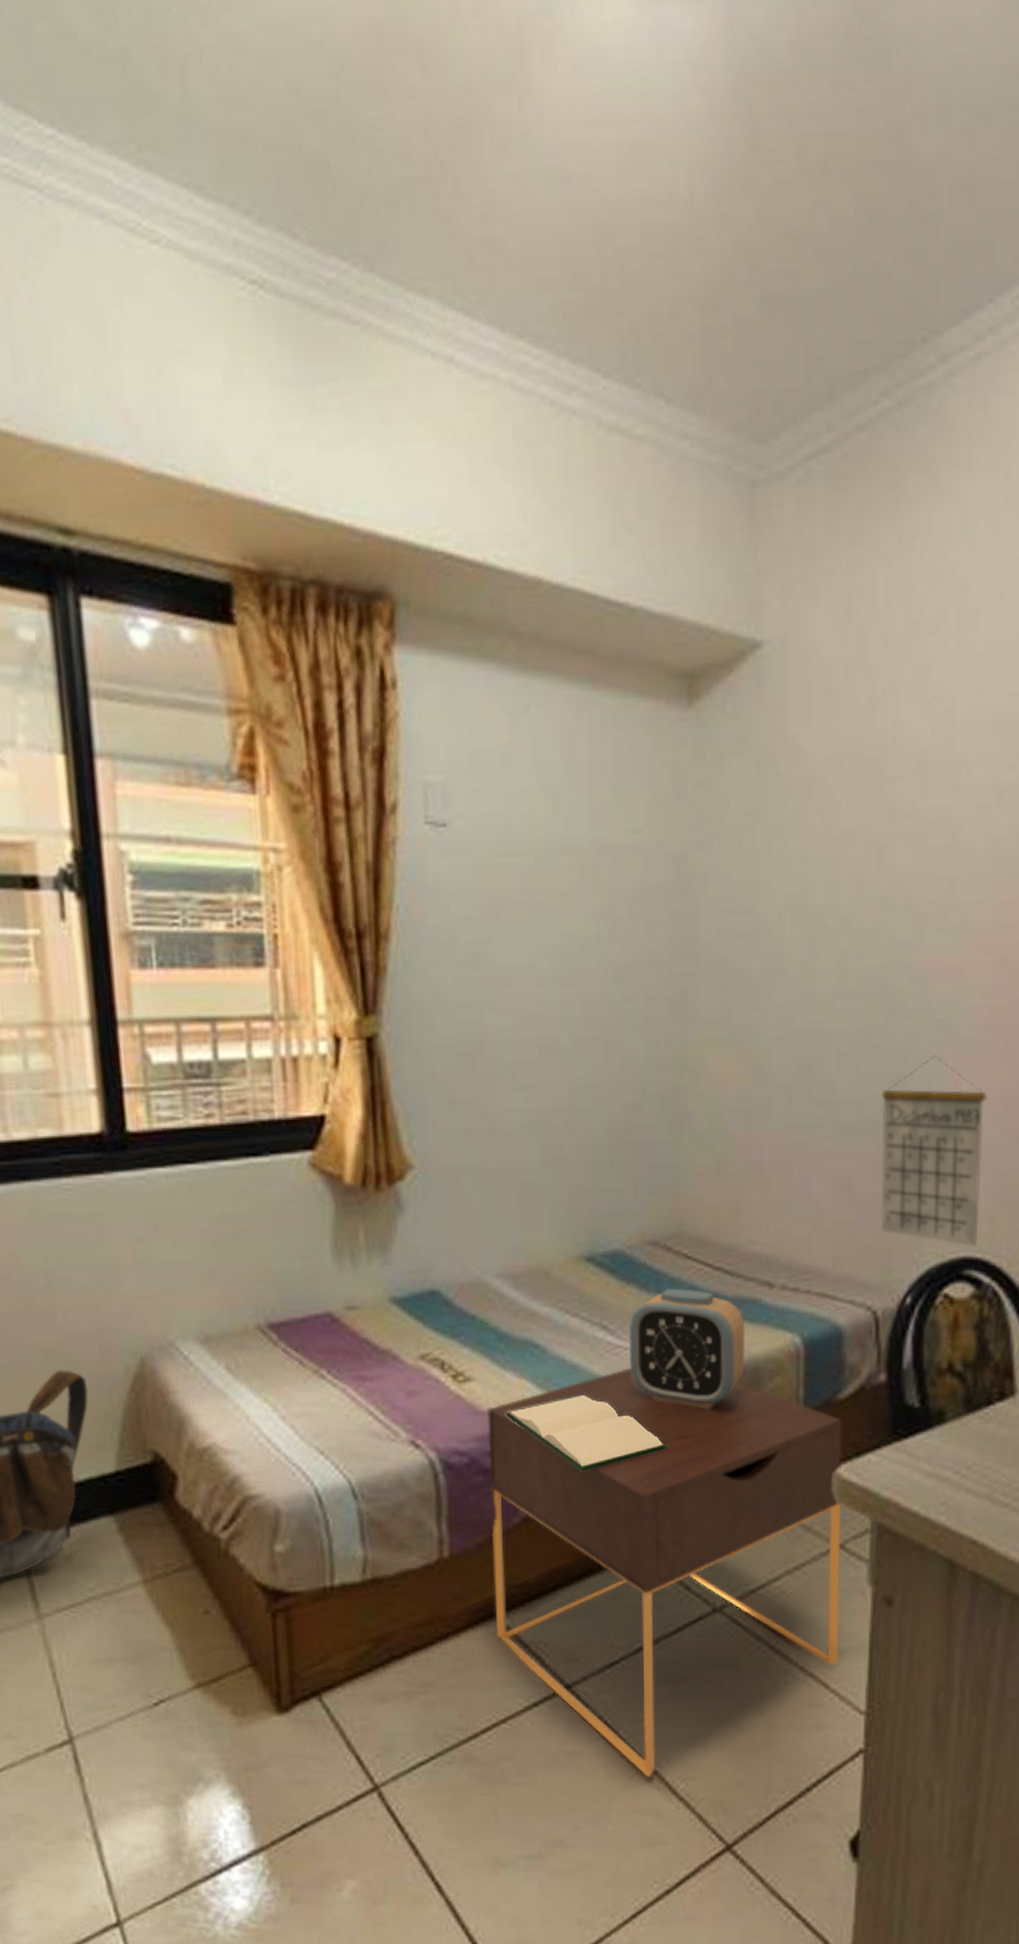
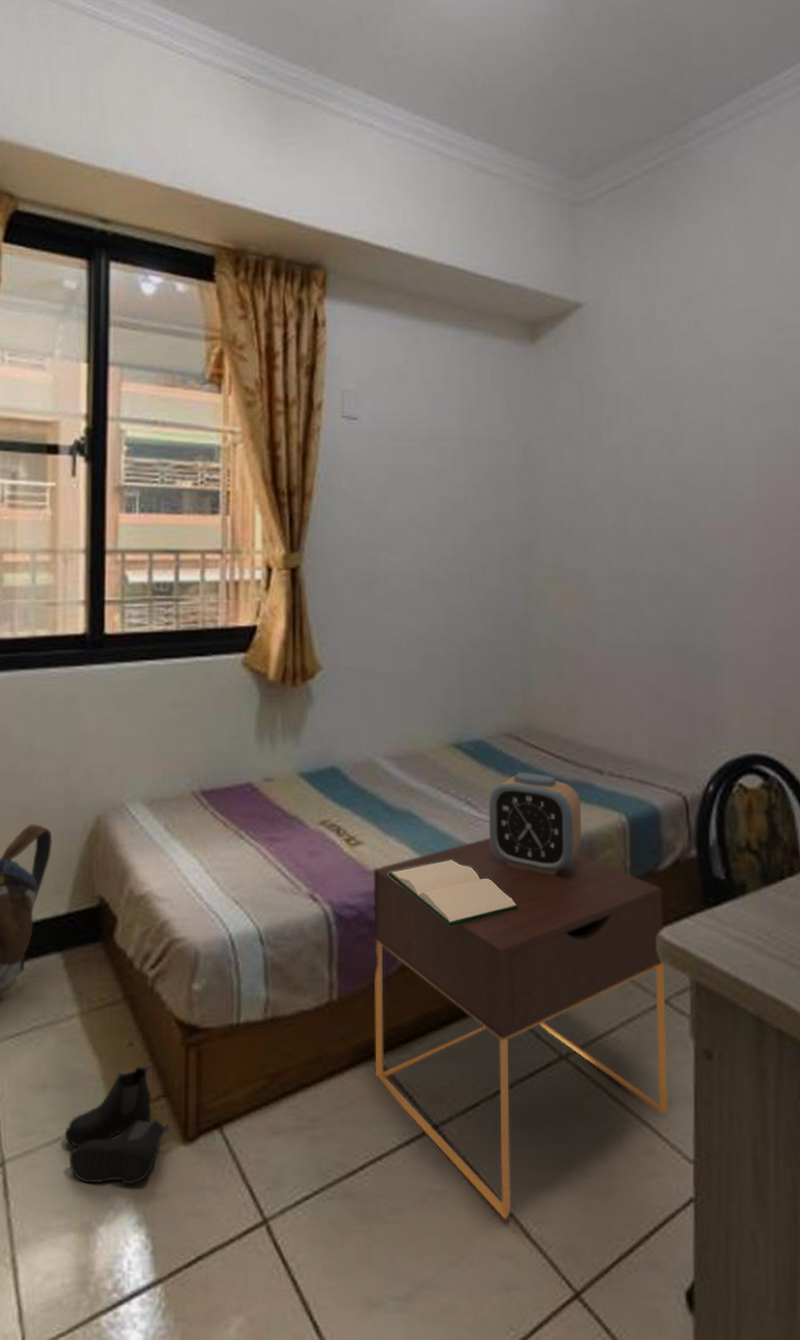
boots: none [138,1631,260,1757] -> present [64,1063,169,1185]
calendar: present [880,1055,986,1246] -> none [681,595,763,746]

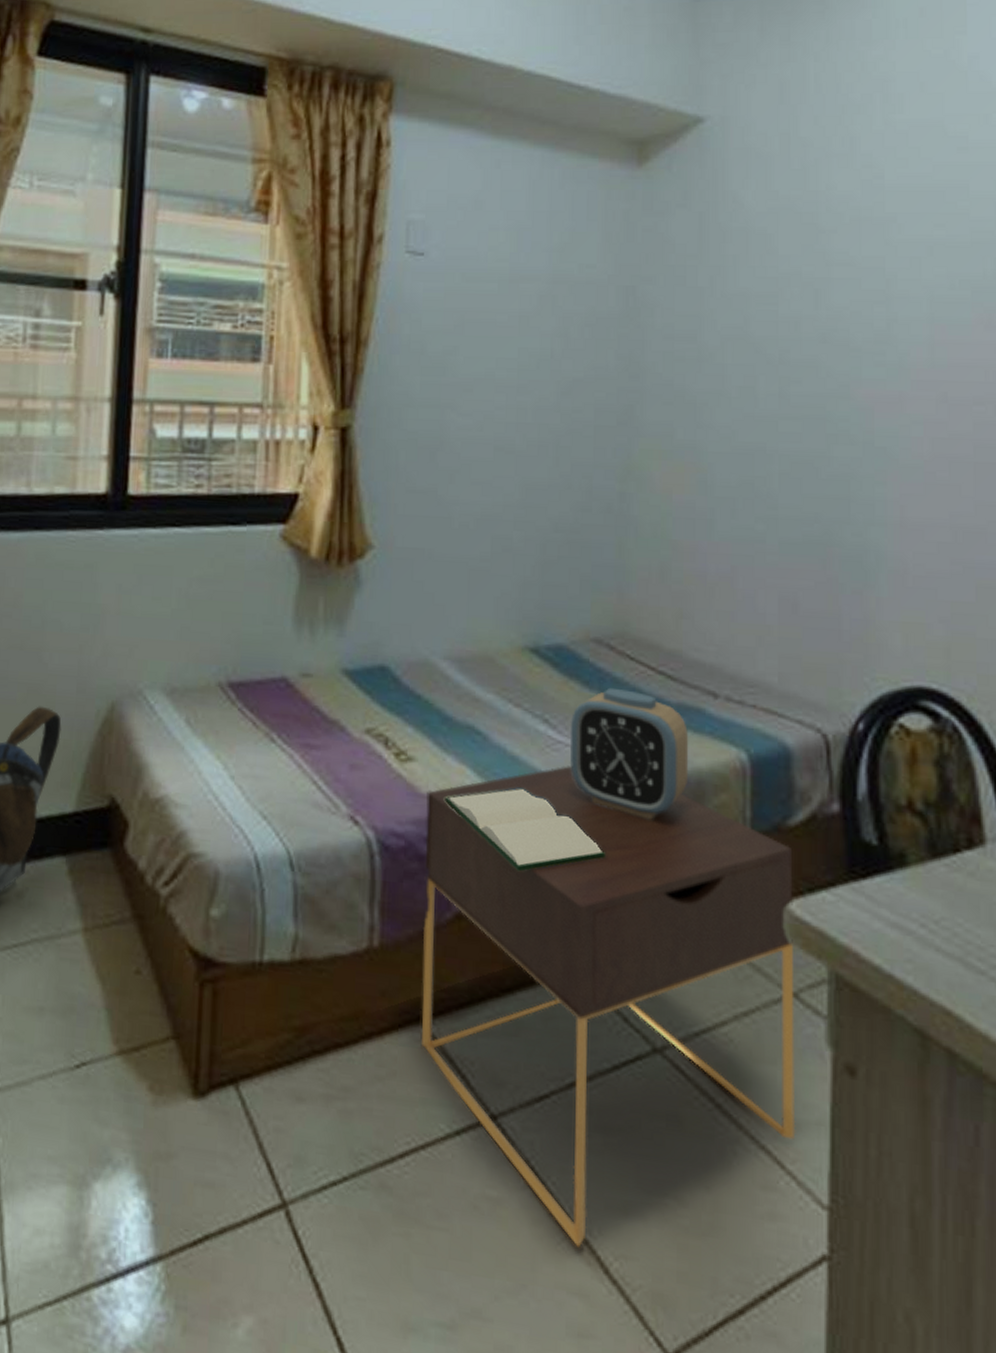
boots: present [64,1063,169,1185] -> none [61,996,178,1139]

